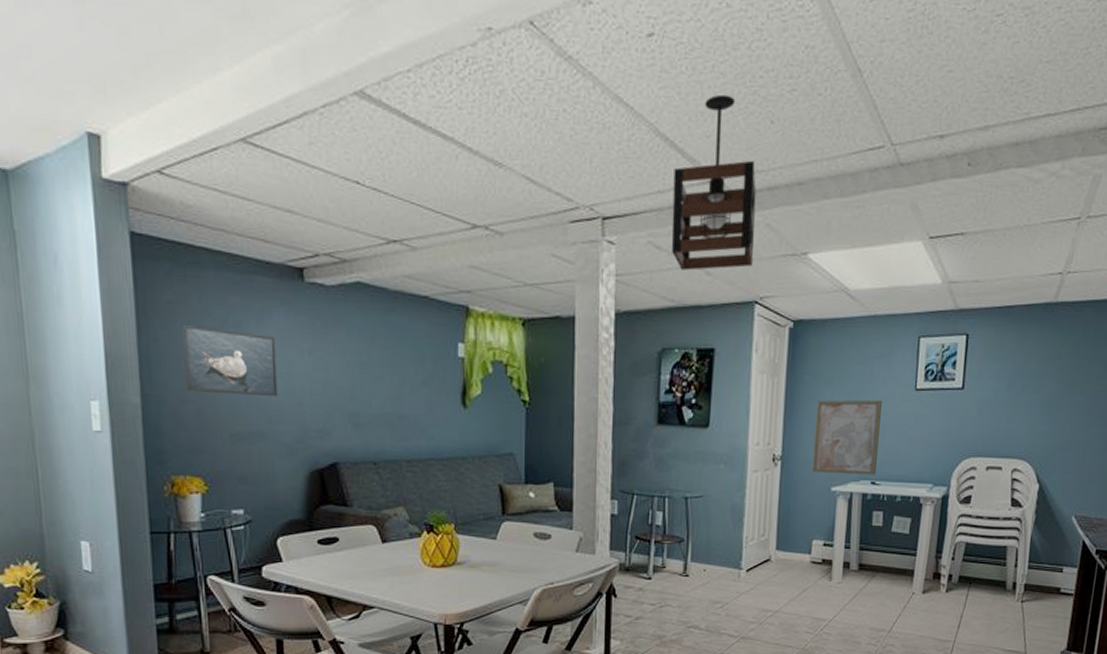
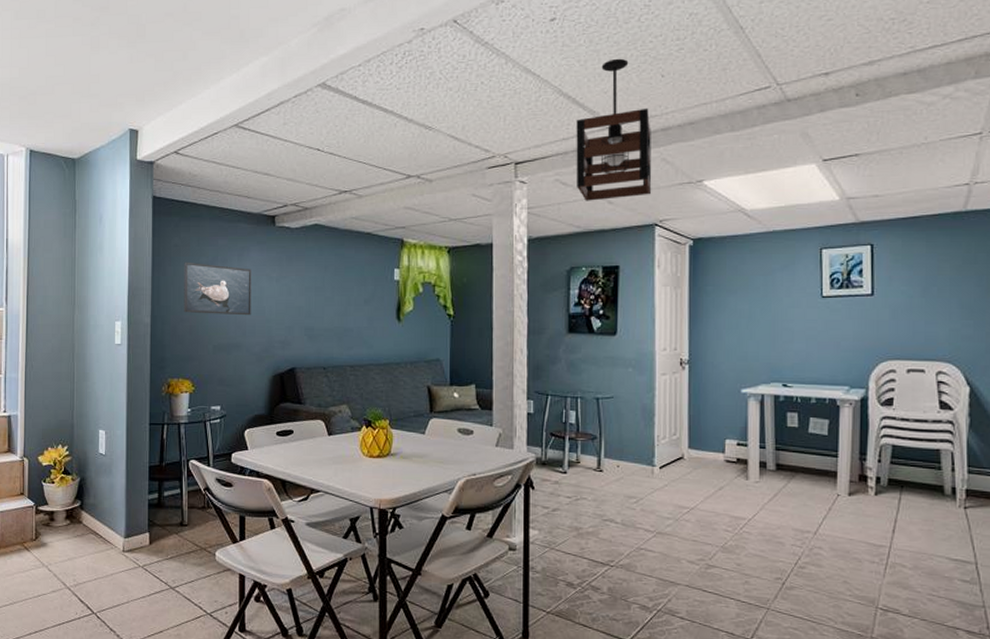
wall art: present [812,399,882,475] -> none [720,307,787,378]

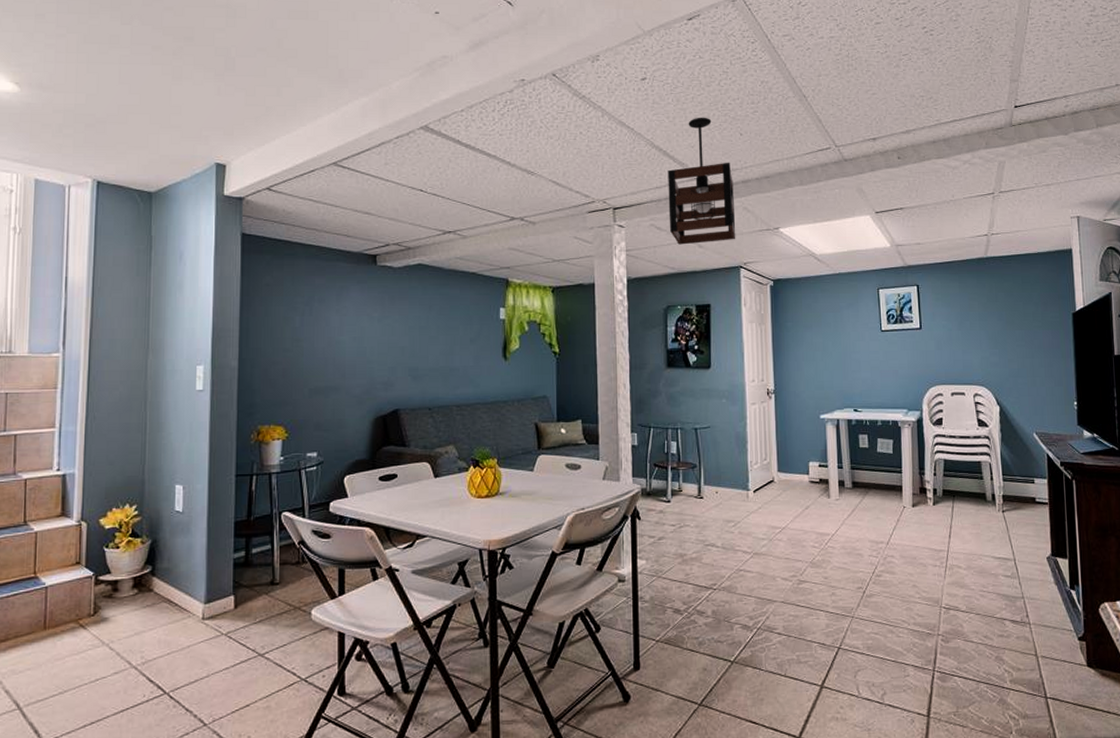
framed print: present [184,262,252,316] -> none [276,301,351,357]

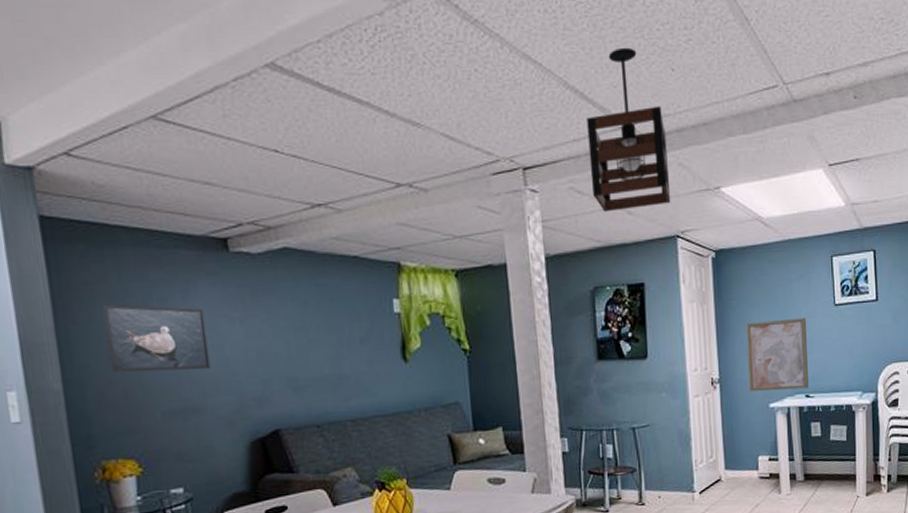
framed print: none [276,301,351,357] -> present [102,304,211,373]
wall art: none [799,340,857,404] -> present [746,317,808,392]

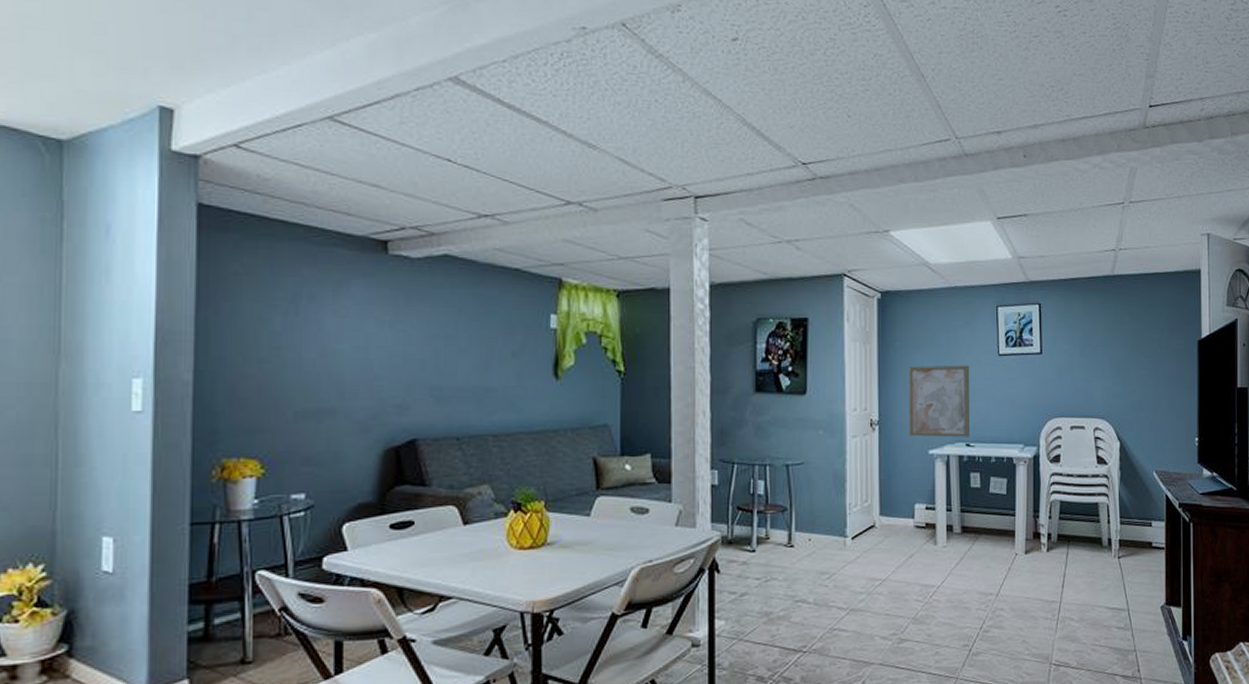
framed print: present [102,304,211,373] -> none [247,296,353,371]
pendant light: present [586,47,671,212] -> none [761,91,840,246]

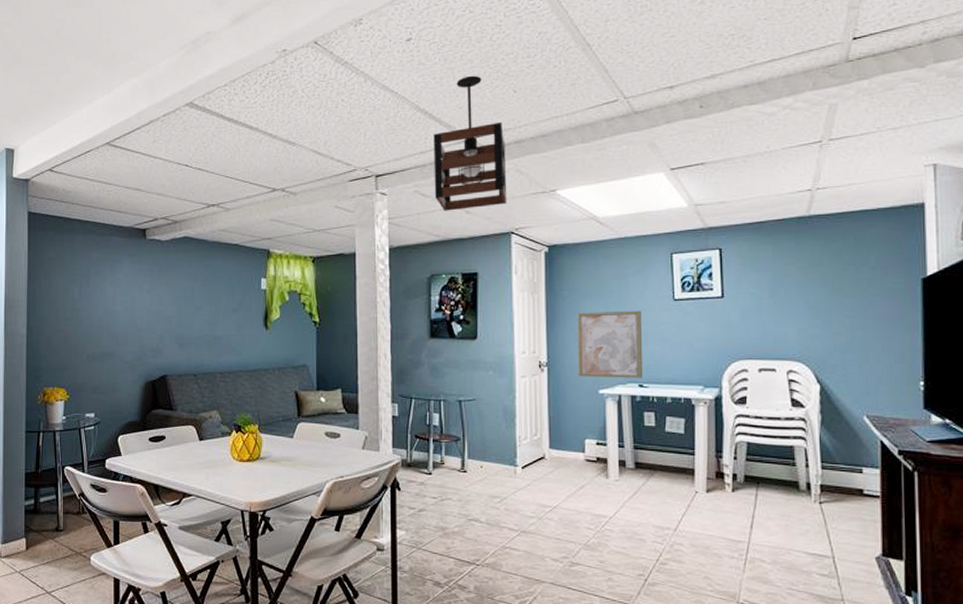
pendant light: none [761,91,840,246] -> present [433,75,507,211]

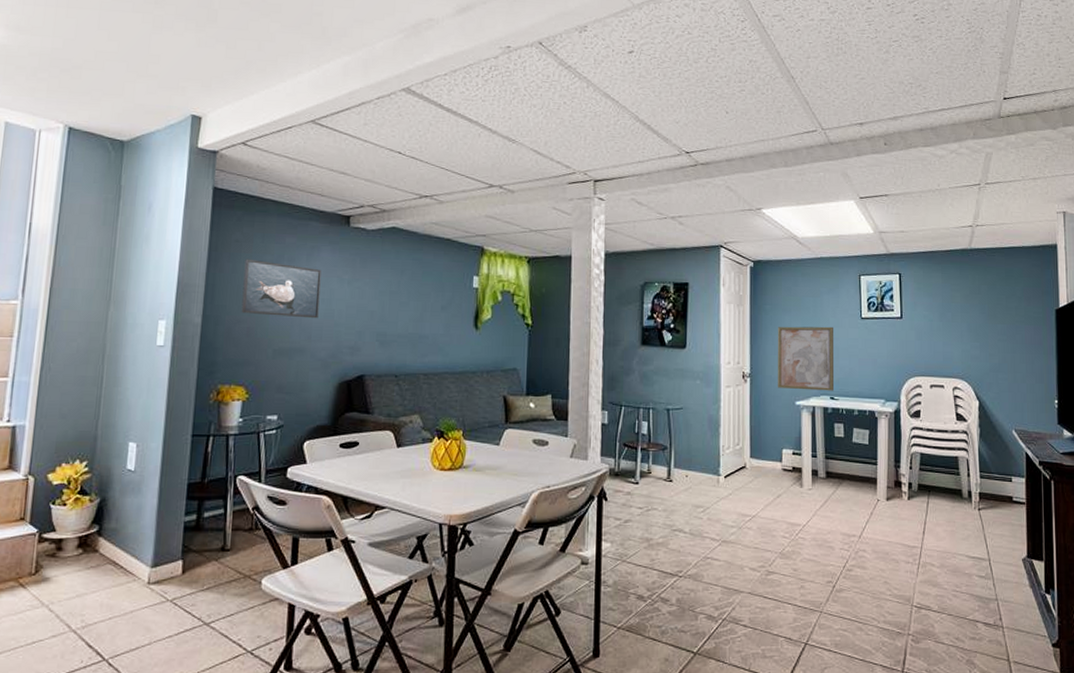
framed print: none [58,274,124,326] -> present [241,258,321,319]
pendant light: present [433,75,507,211] -> none [650,93,718,221]

